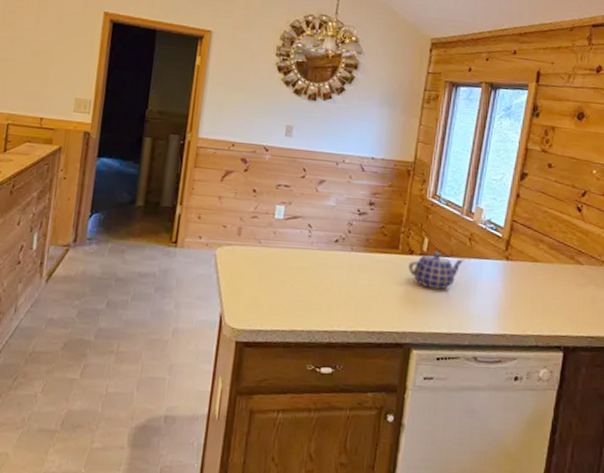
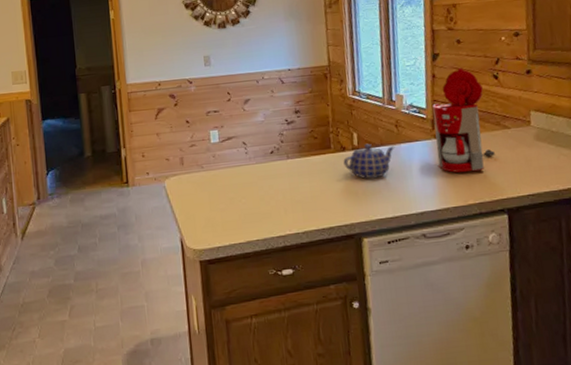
coffee maker: none [504,193,564,303] -> present [433,68,495,173]

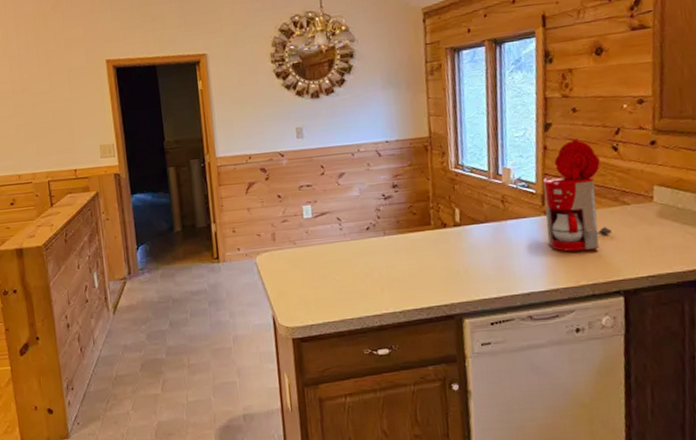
teapot: present [343,144,395,179] -> none [444,221,501,257]

